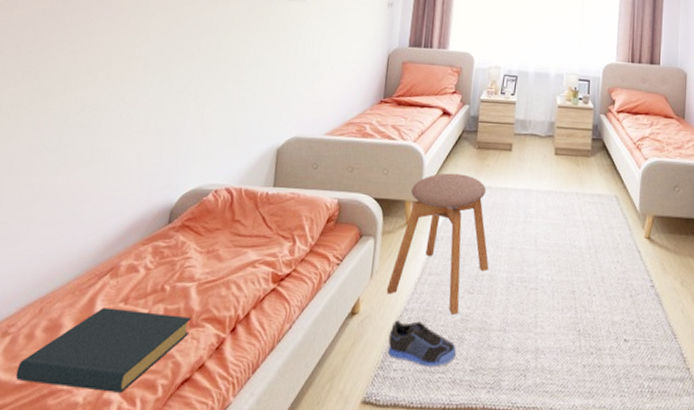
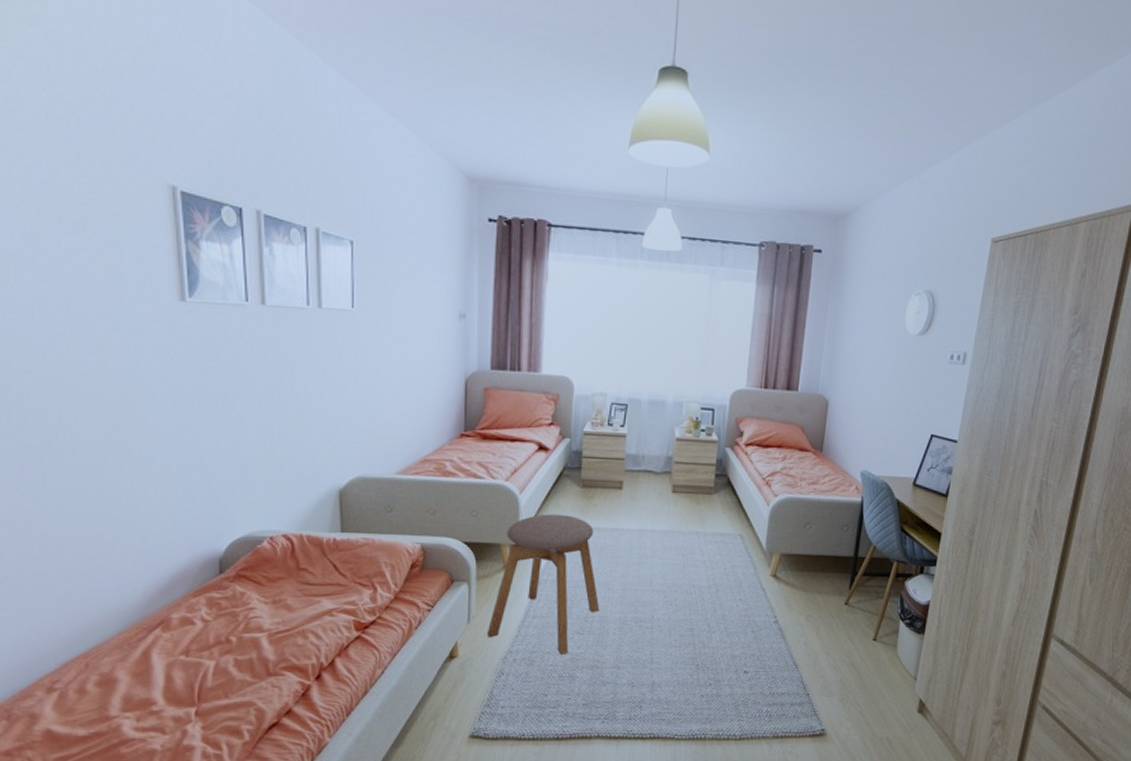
hardback book: present [15,307,191,393] -> none [75,660,269,739]
sneaker: present [387,320,457,367] -> none [493,662,568,703]

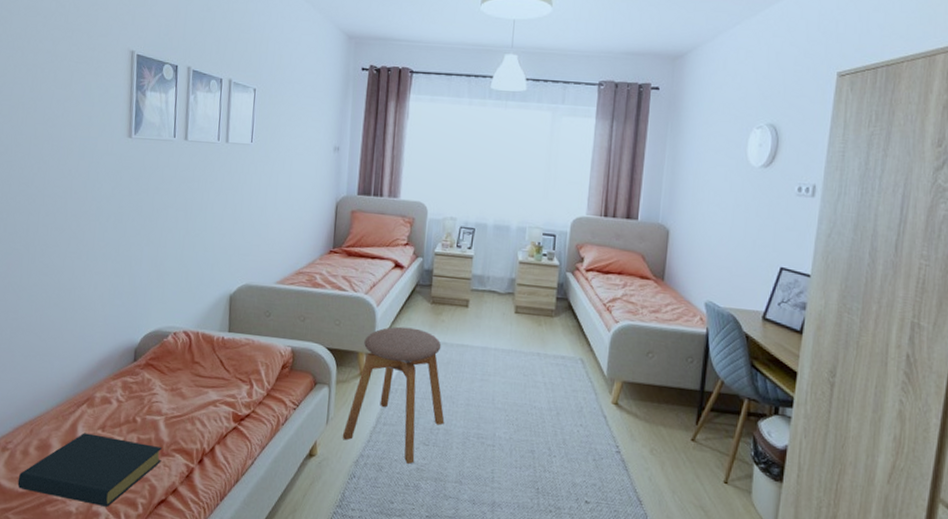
hardback book: none [75,660,269,739] -> present [17,433,162,507]

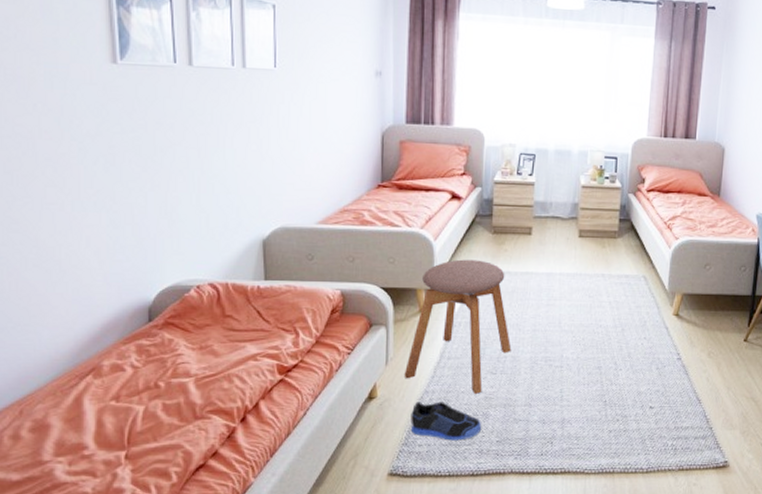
hardback book: present [17,433,162,507] -> none [10,406,196,482]
sneaker: none [345,464,413,510] -> present [410,402,482,441]

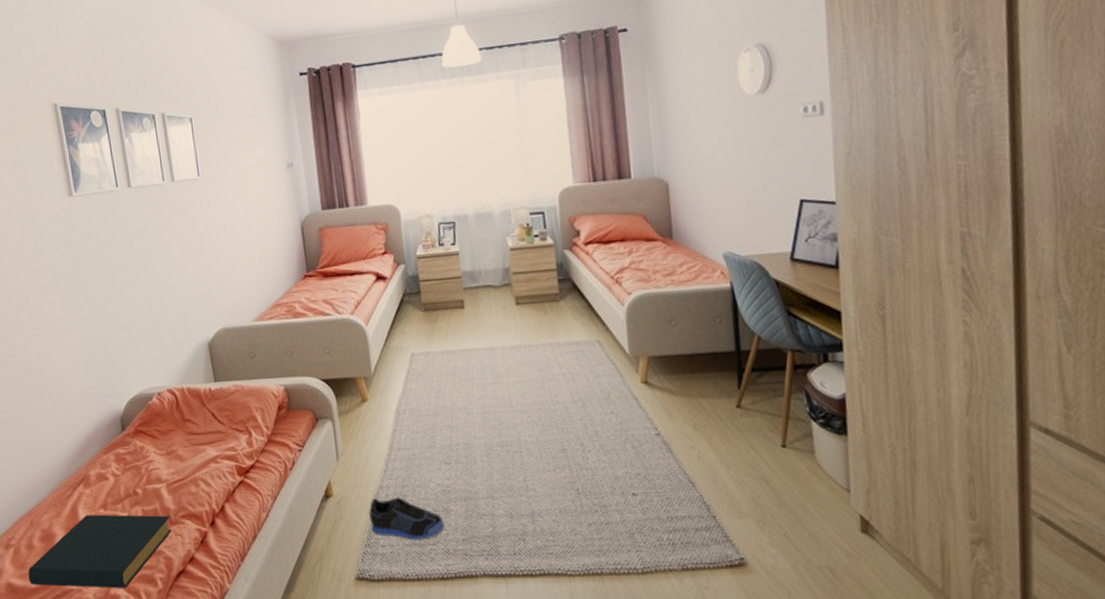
hardback book: none [10,406,196,482] -> present [28,514,172,588]
stool: present [404,259,512,394] -> none [356,341,463,487]

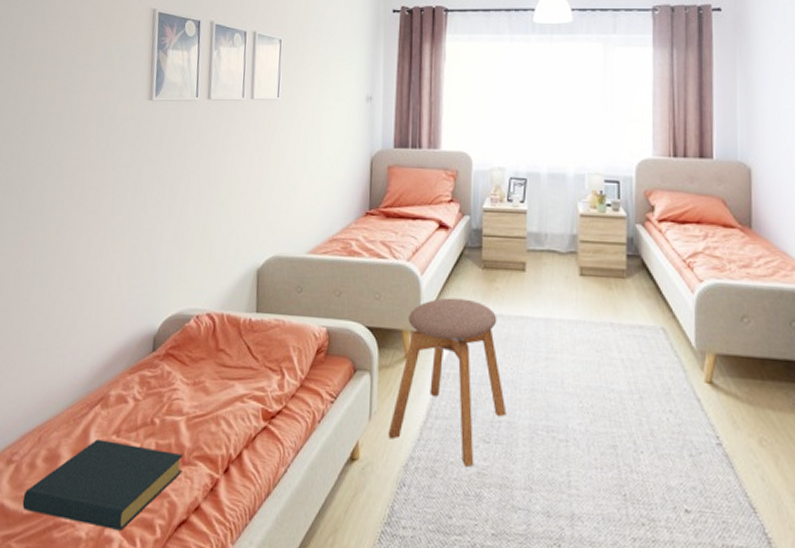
stool: none [356,341,463,487] -> present [387,297,507,467]
sneaker: present [369,497,445,540] -> none [394,469,475,528]

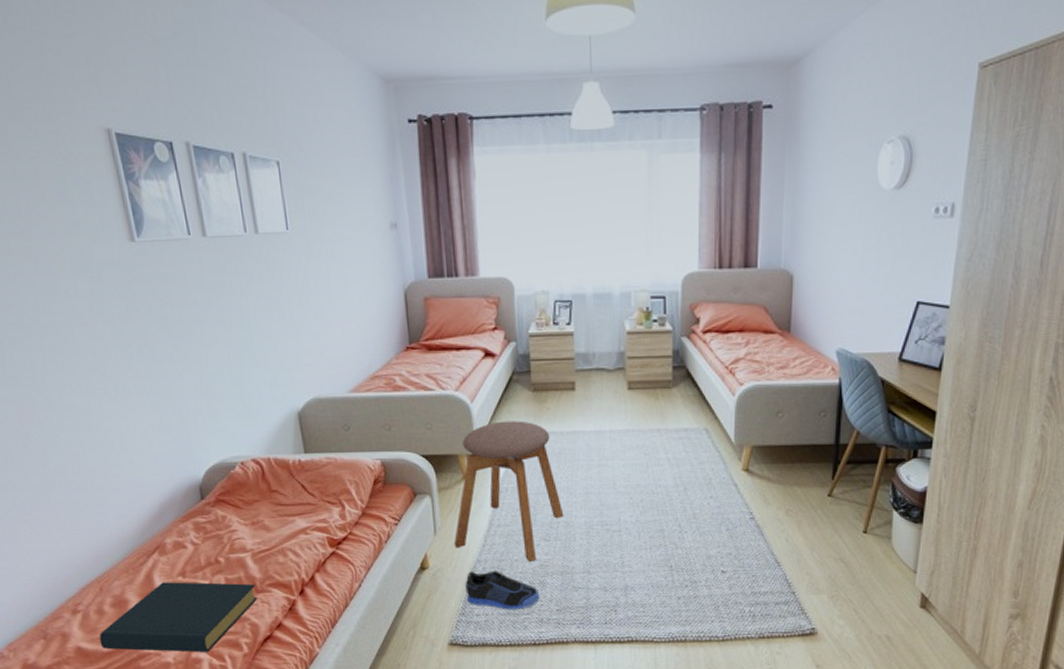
sneaker: none [394,469,475,528] -> present [465,570,540,610]

